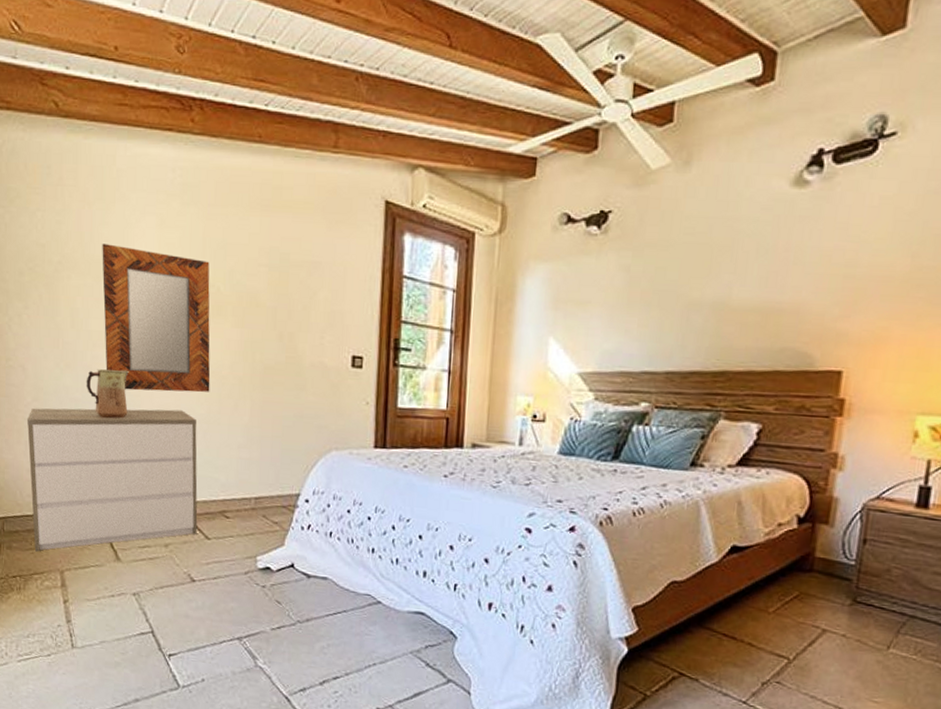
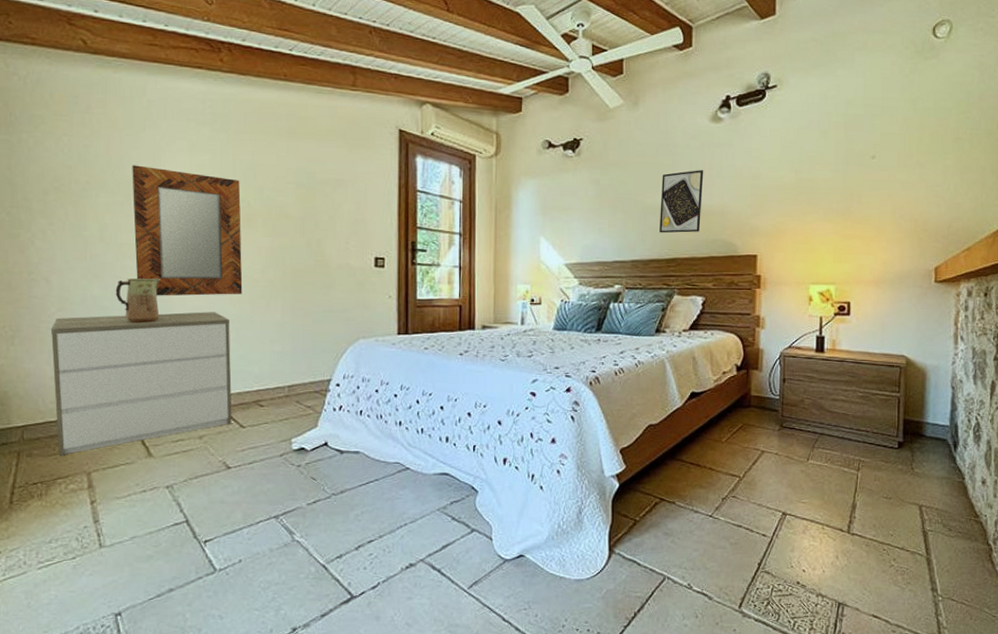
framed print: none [706,253,776,338] -> present [659,170,704,233]

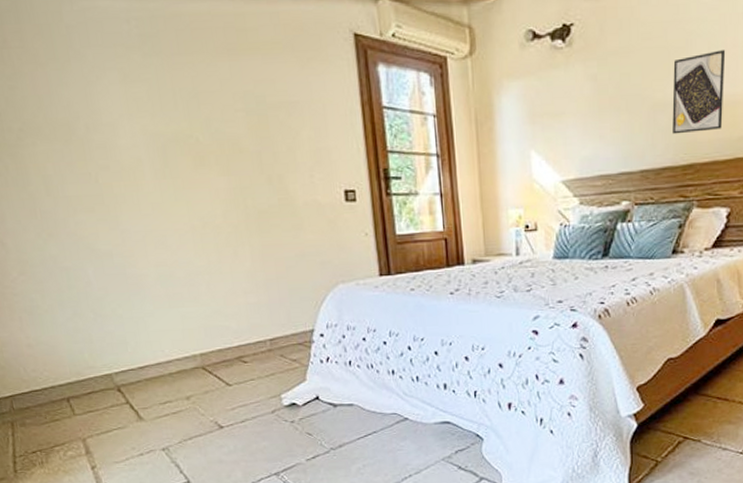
dresser: present [50,312,232,456] -> none [16,265,218,424]
vase: present [115,278,160,324] -> none [73,232,124,283]
home mirror: present [132,165,243,296] -> none [64,105,206,252]

